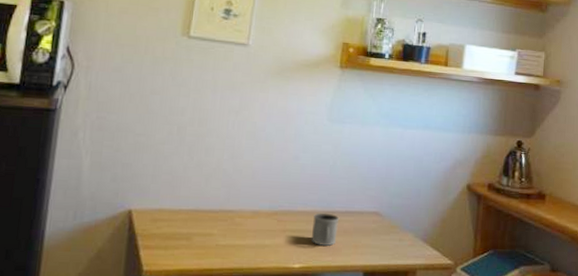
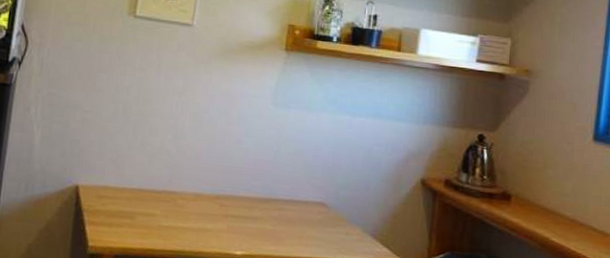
mug: present [311,212,340,246] -> none [253,199,283,235]

